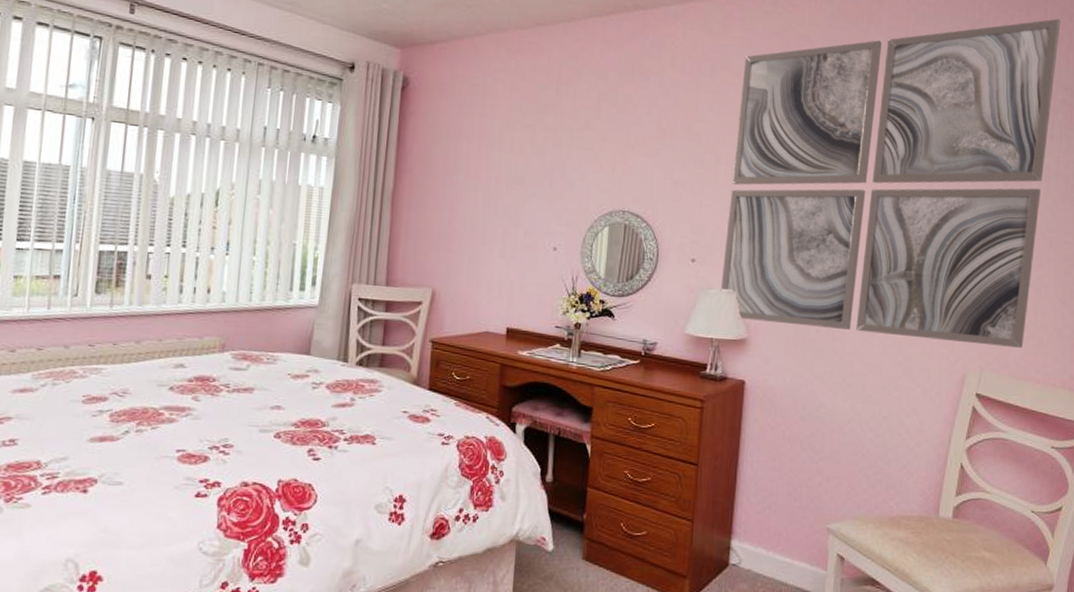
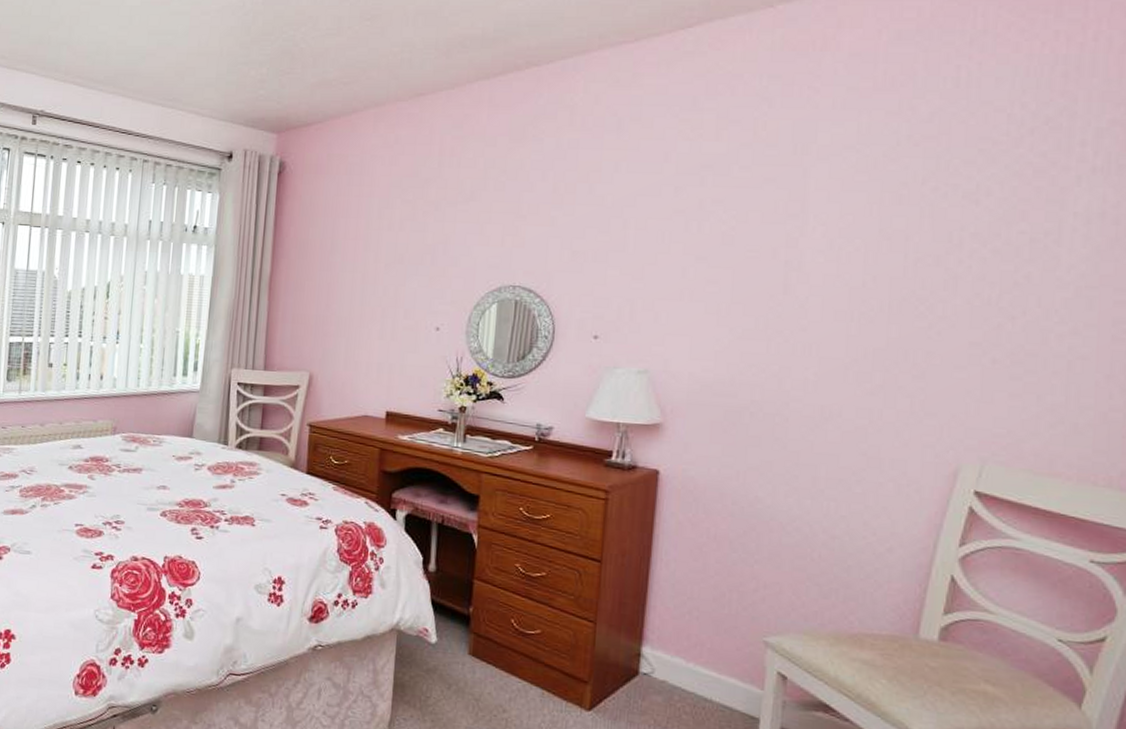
wall art: present [720,19,1061,348] -> none [629,16,1110,436]

